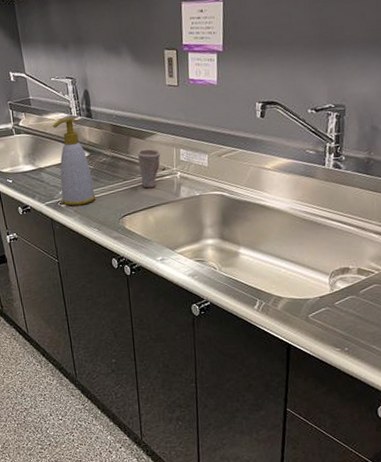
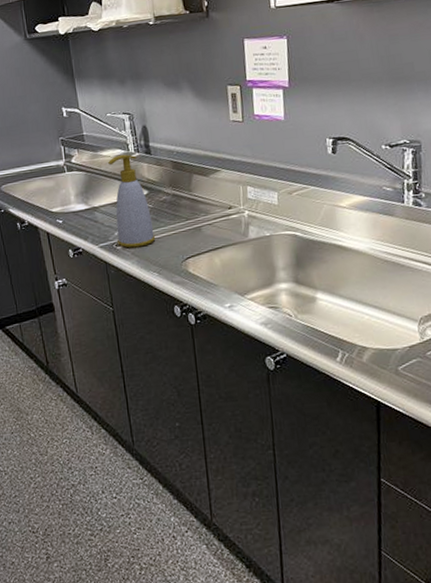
cup: present [137,148,161,189] -> none [200,186,227,229]

